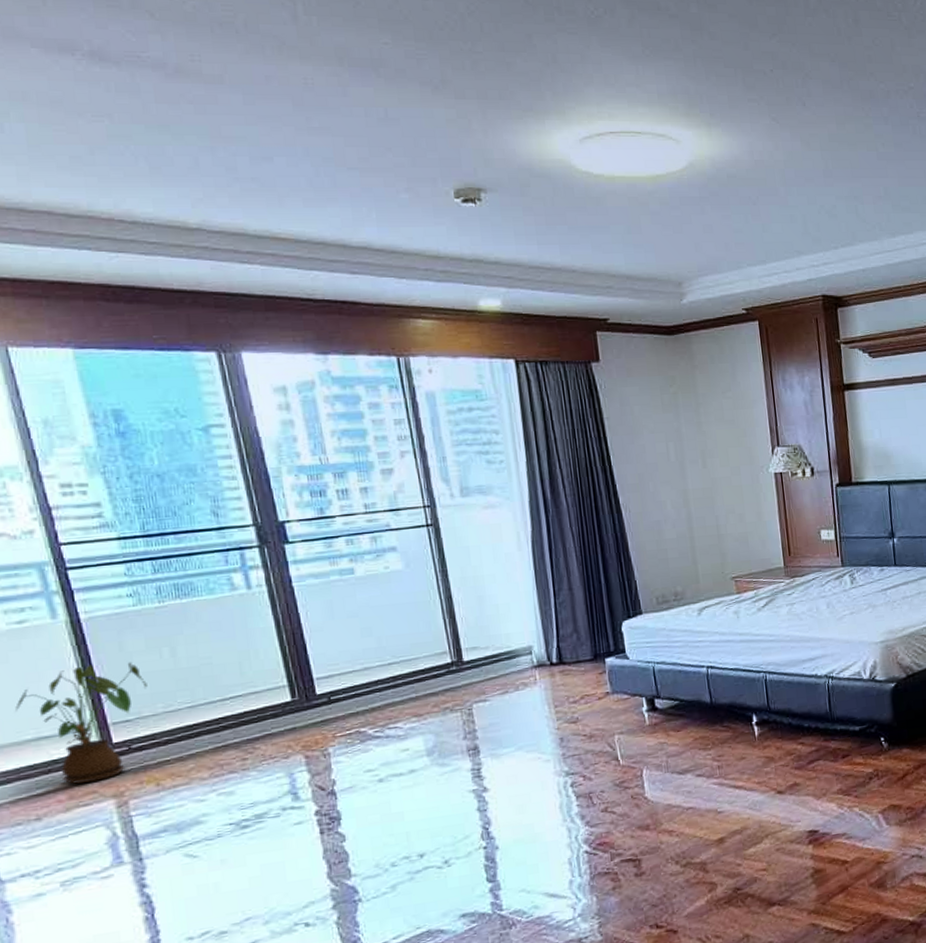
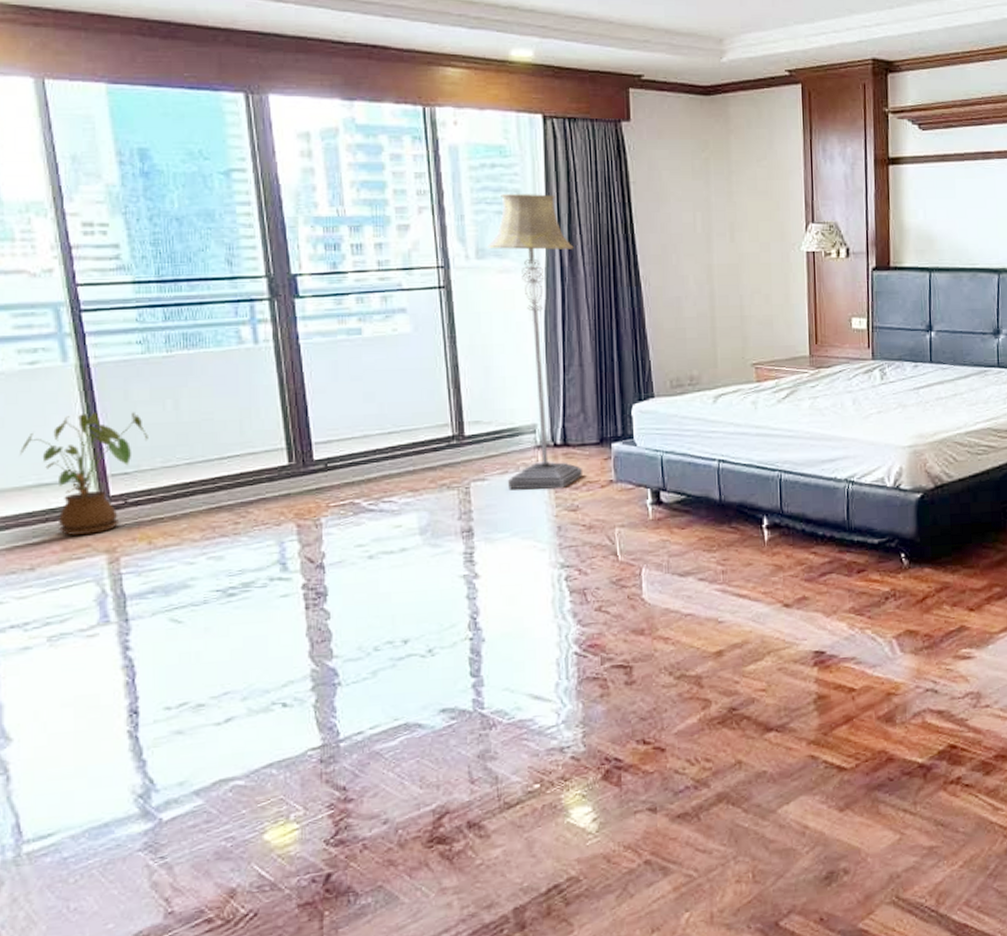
floor lamp: none [471,433,581,708] -> present [487,193,584,490]

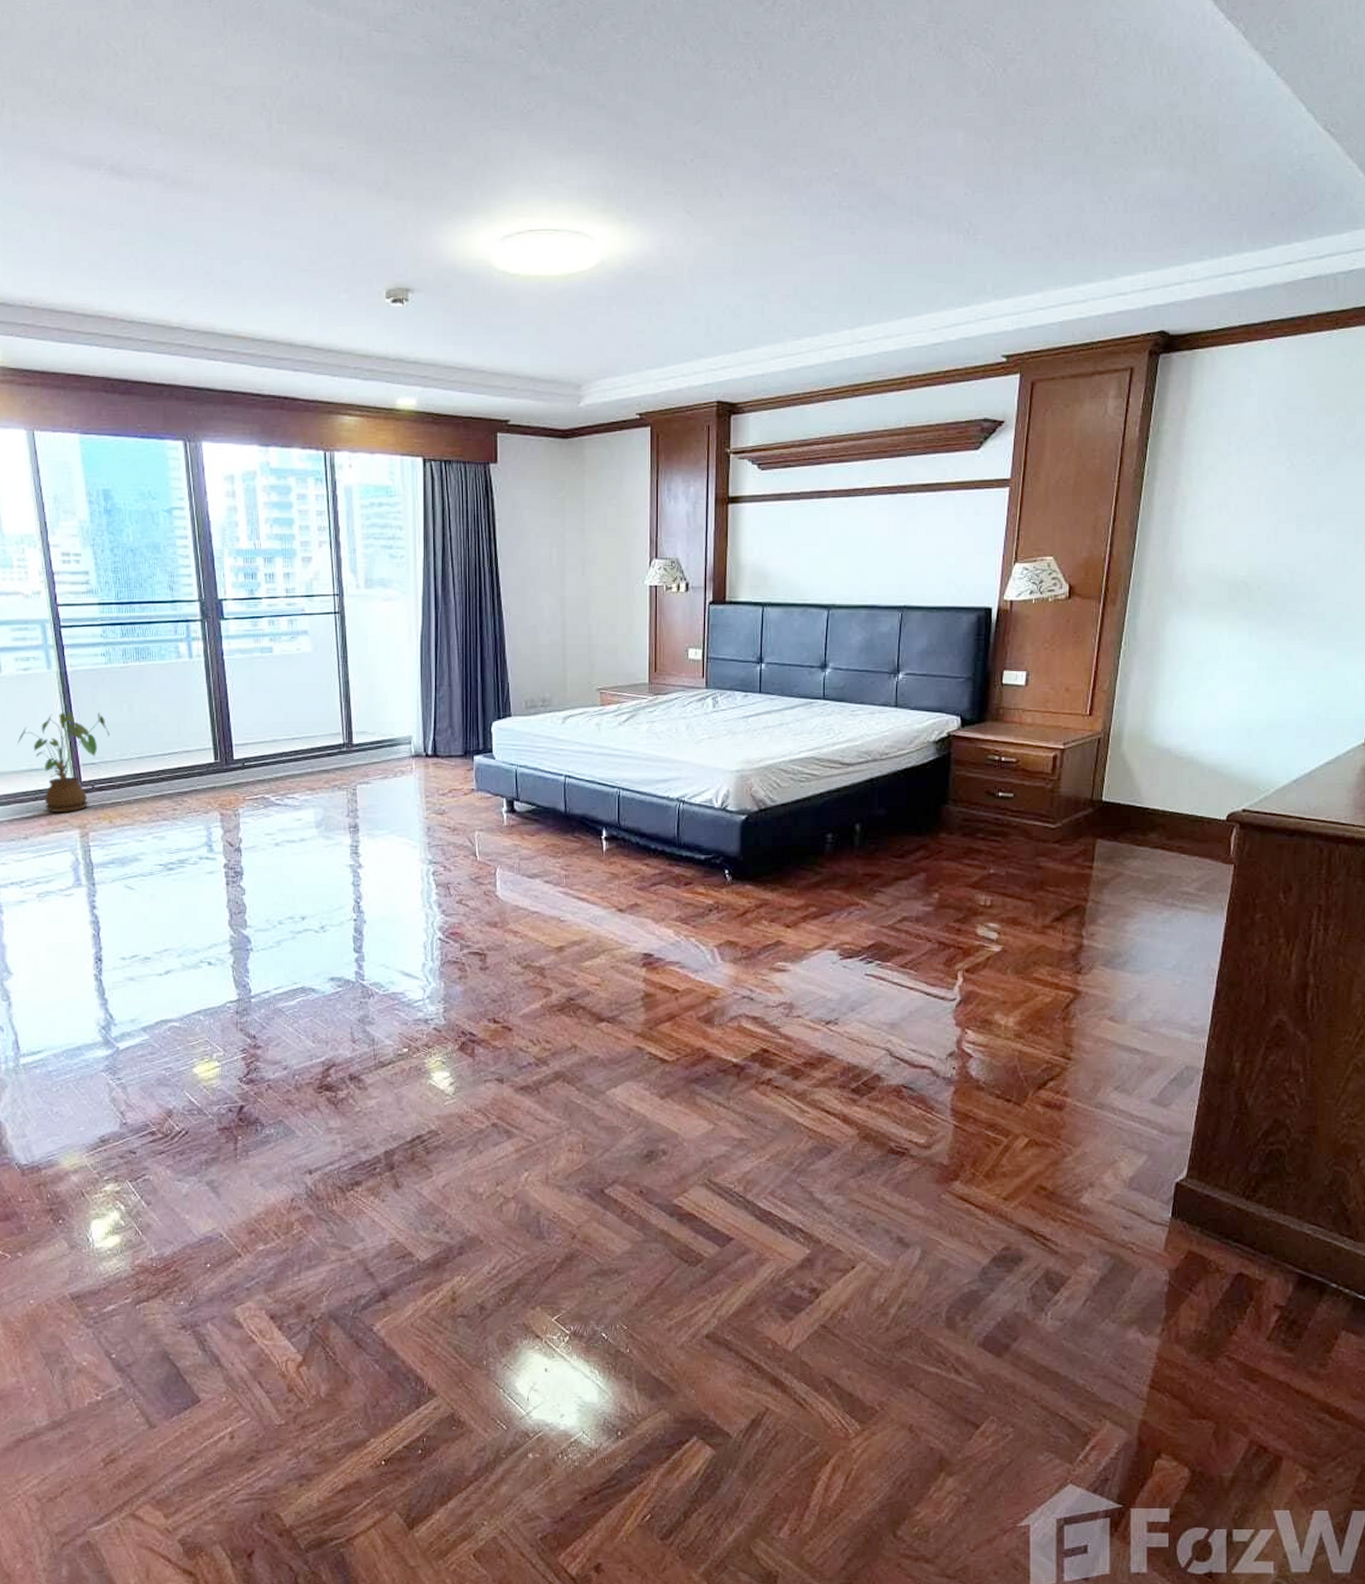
floor lamp: present [487,193,584,490] -> none [375,529,450,795]

